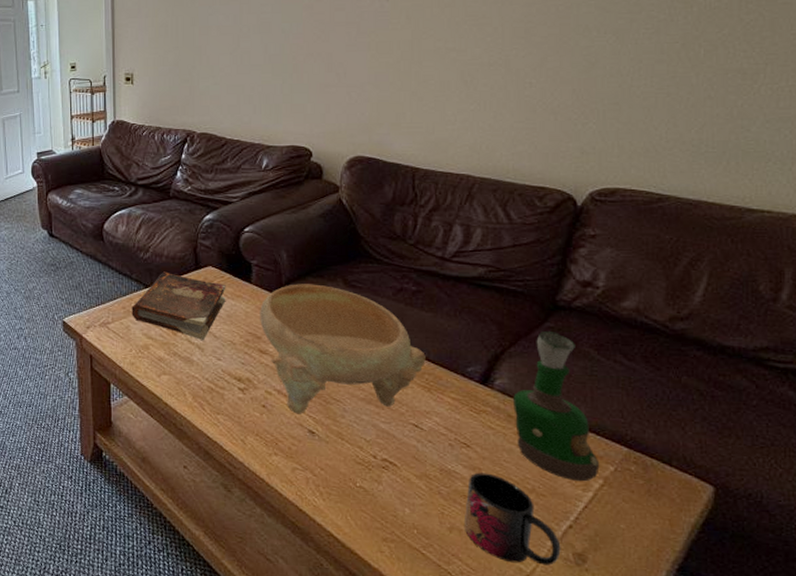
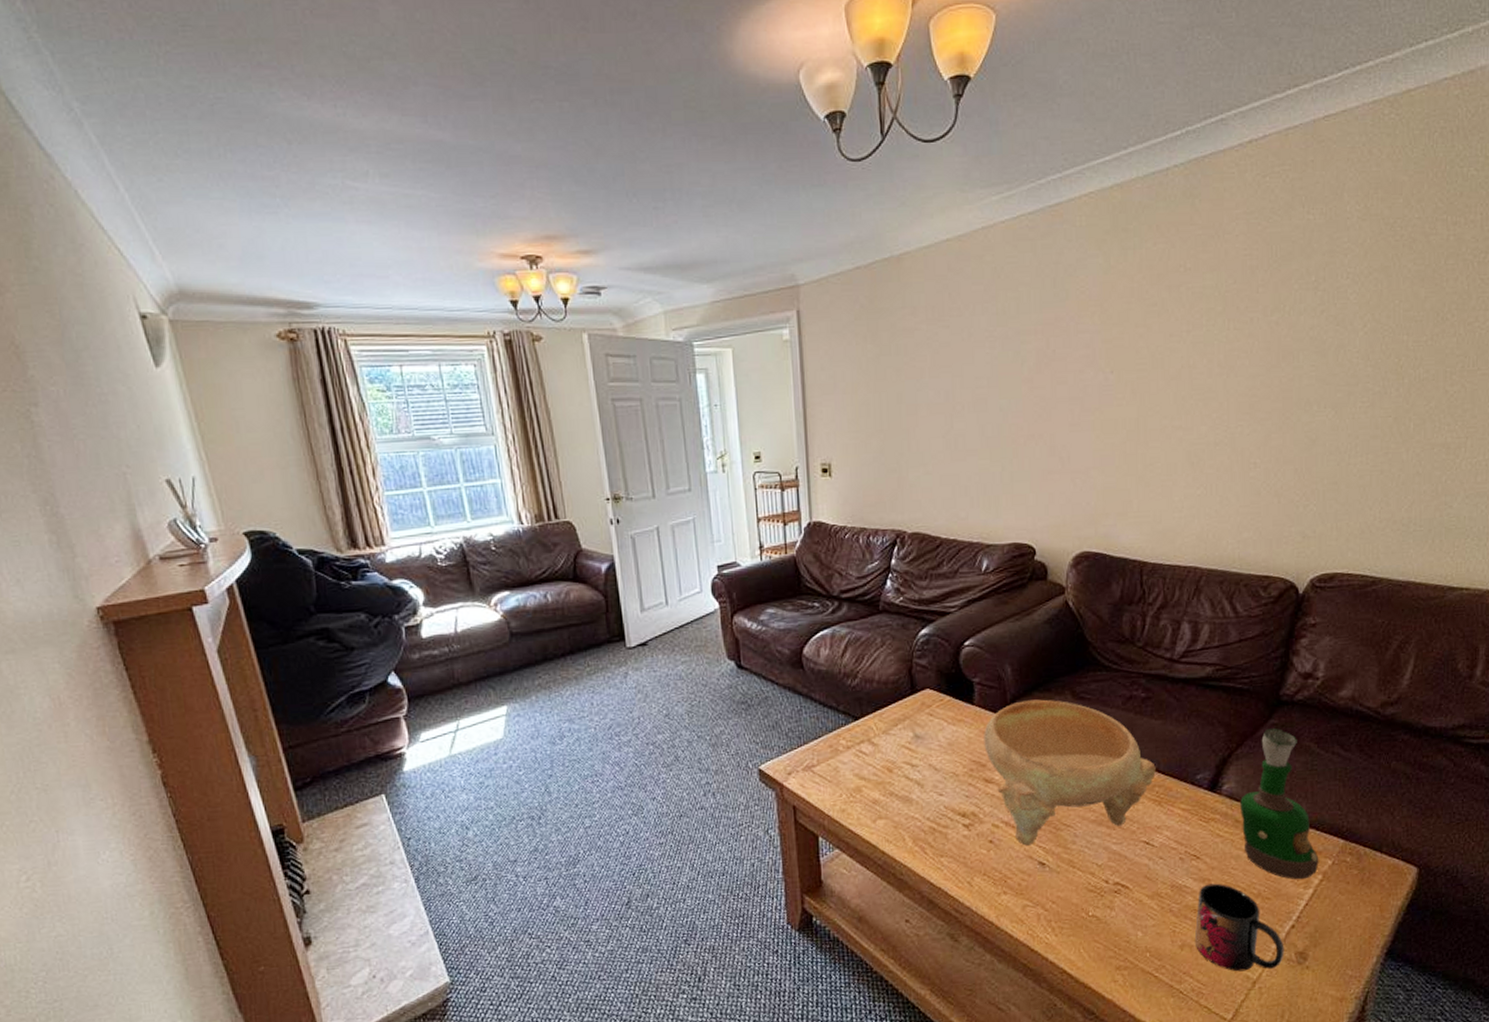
book: present [131,271,226,341] -> none [839,699,947,776]

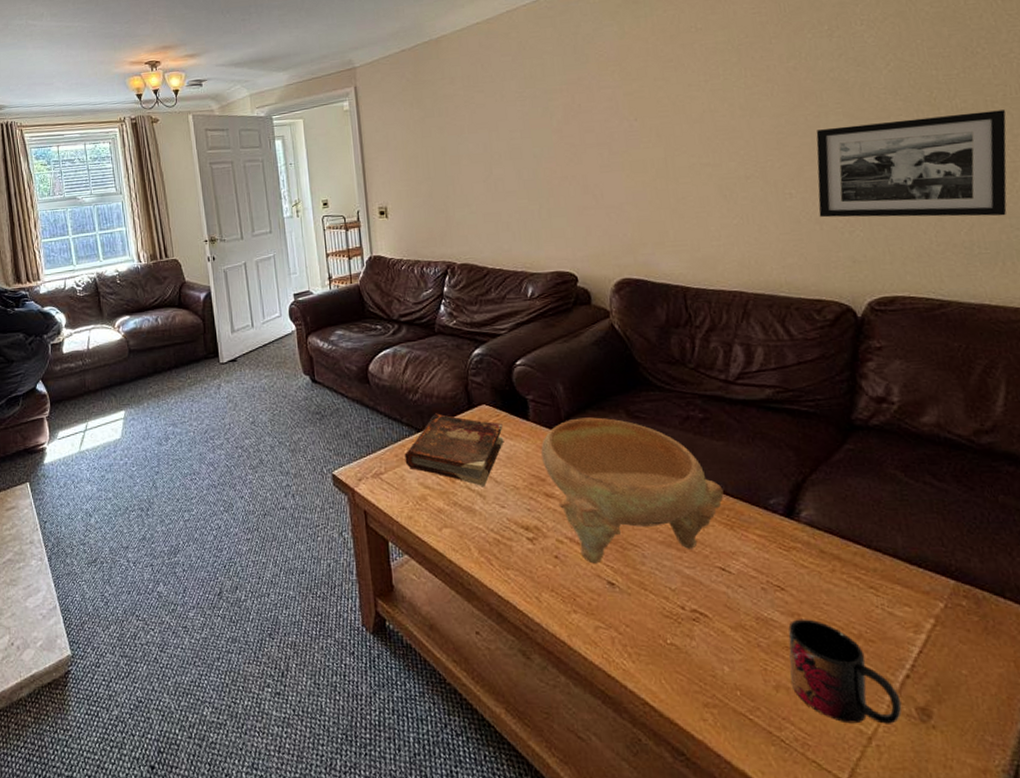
book: none [839,699,947,776] -> present [404,413,504,488]
grog bottle: present [1240,728,1319,880] -> none [822,454,929,623]
picture frame: none [1279,382,1461,494] -> present [816,110,1007,218]

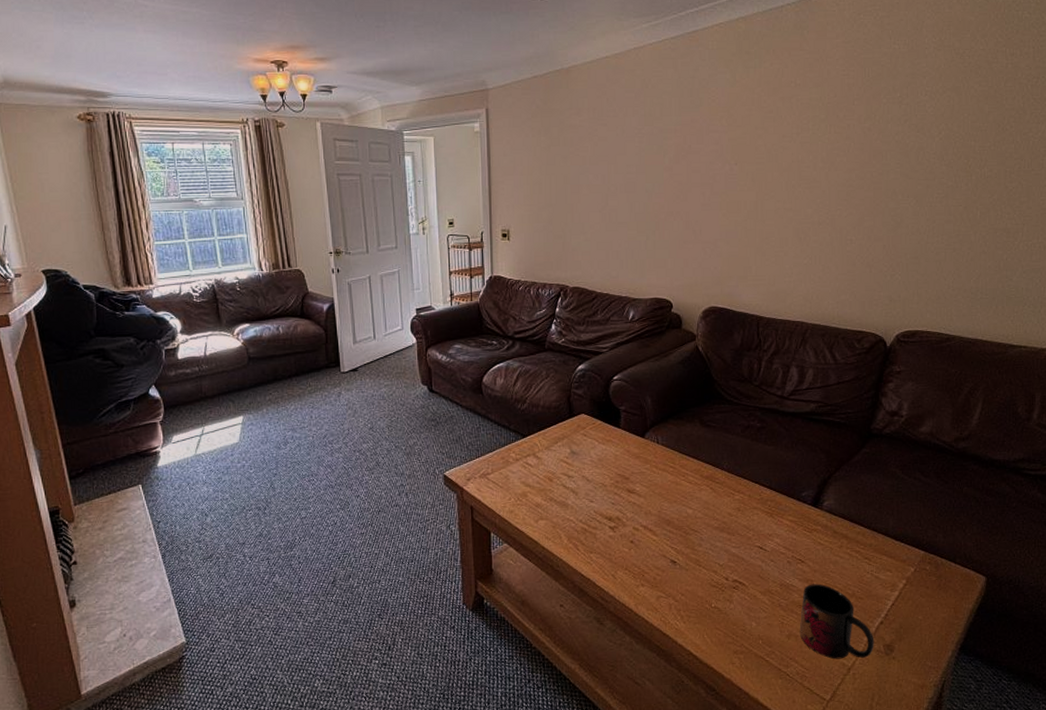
book: present [404,413,504,488] -> none [510,421,598,485]
decorative bowl: present [541,417,724,564] -> none [628,426,768,547]
picture frame: present [816,110,1007,218] -> none [870,180,1019,269]

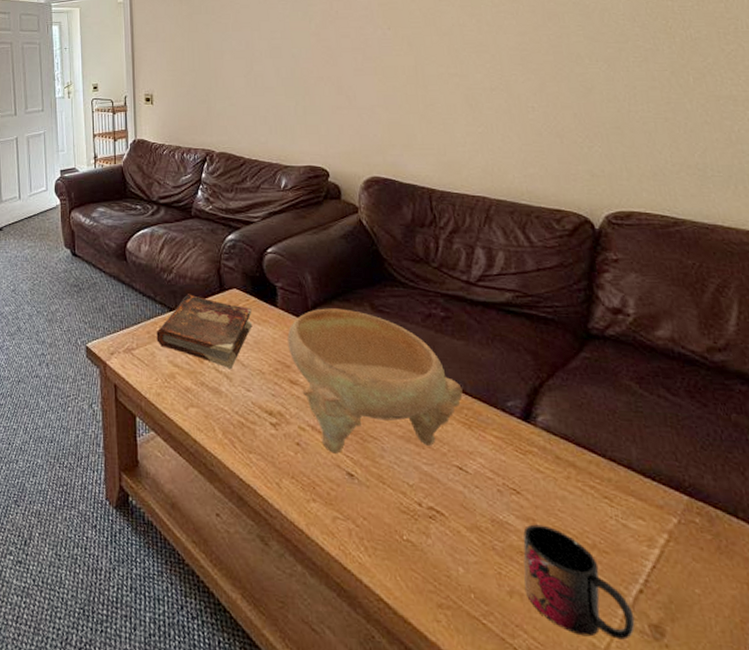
book: none [510,421,598,485] -> present [156,294,253,370]
decorative bowl: none [628,426,768,547] -> present [287,308,463,454]

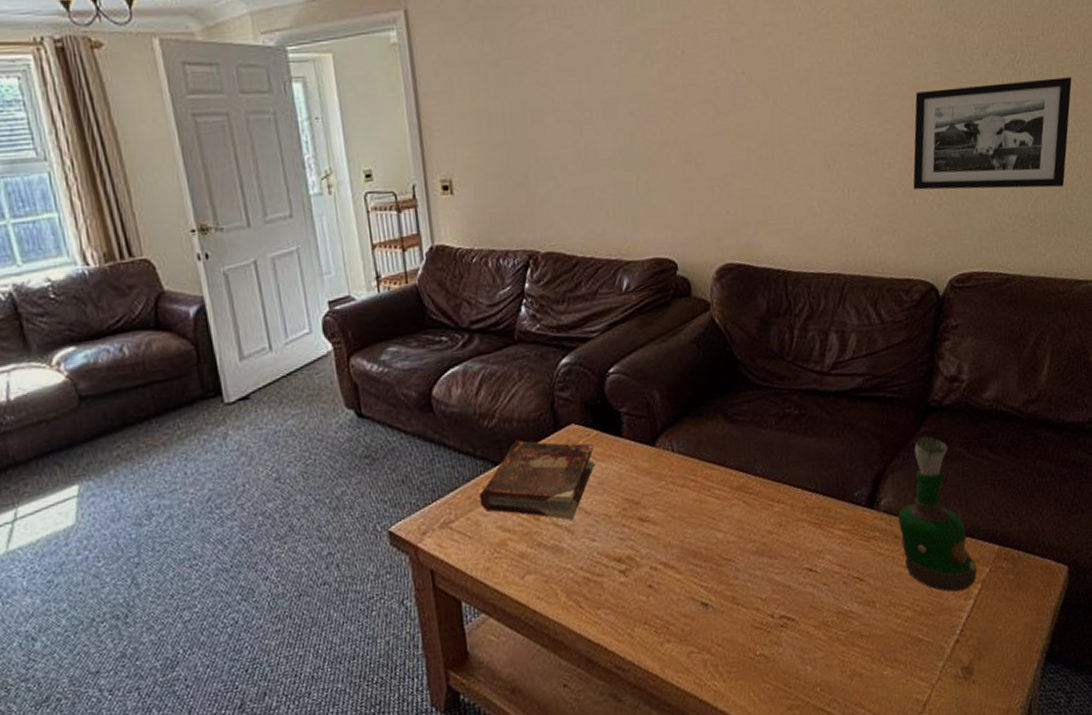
decorative bowl: present [287,308,463,454] -> none [635,425,814,587]
mug: present [523,524,635,640] -> none [863,604,951,696]
picture frame: none [558,42,739,142] -> present [913,77,1072,190]
grog bottle: none [558,362,662,536] -> present [898,436,977,592]

